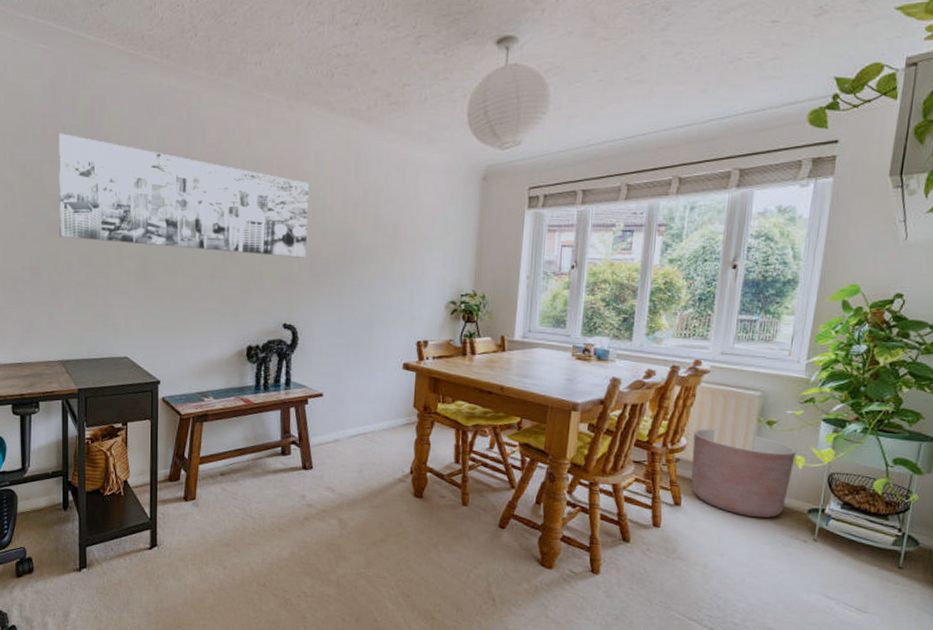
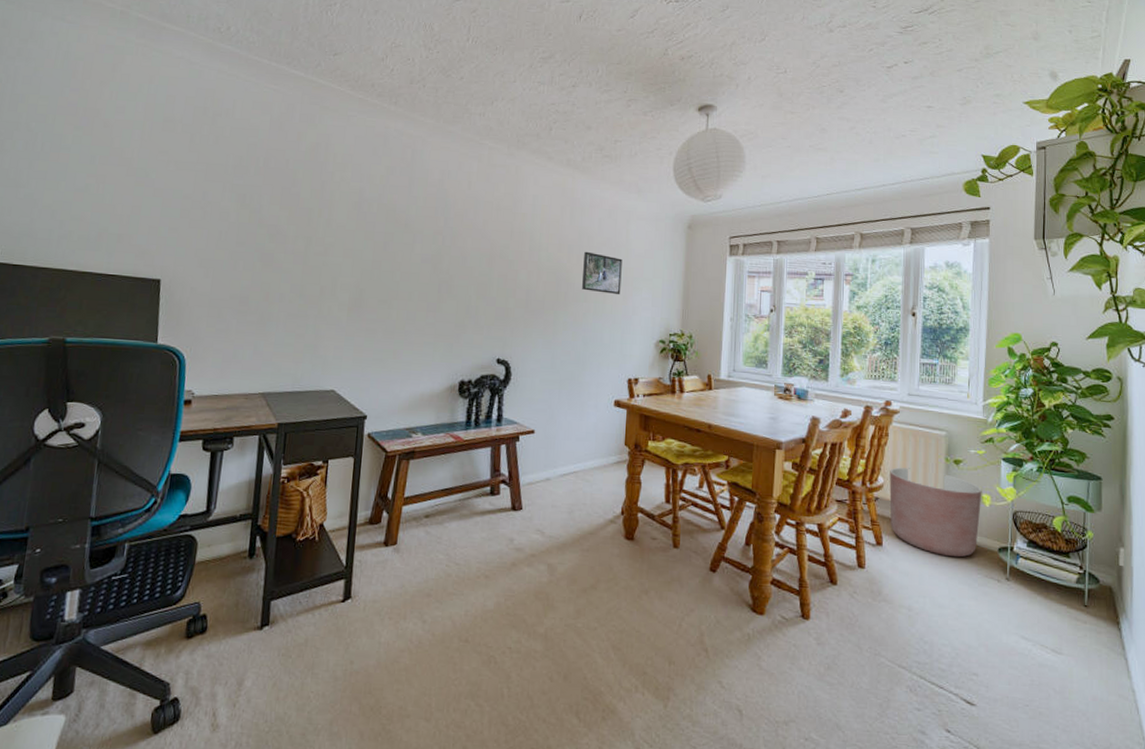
wall art: present [58,133,310,258] -> none [273,167,527,295]
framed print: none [369,209,411,254] -> present [582,251,622,294]

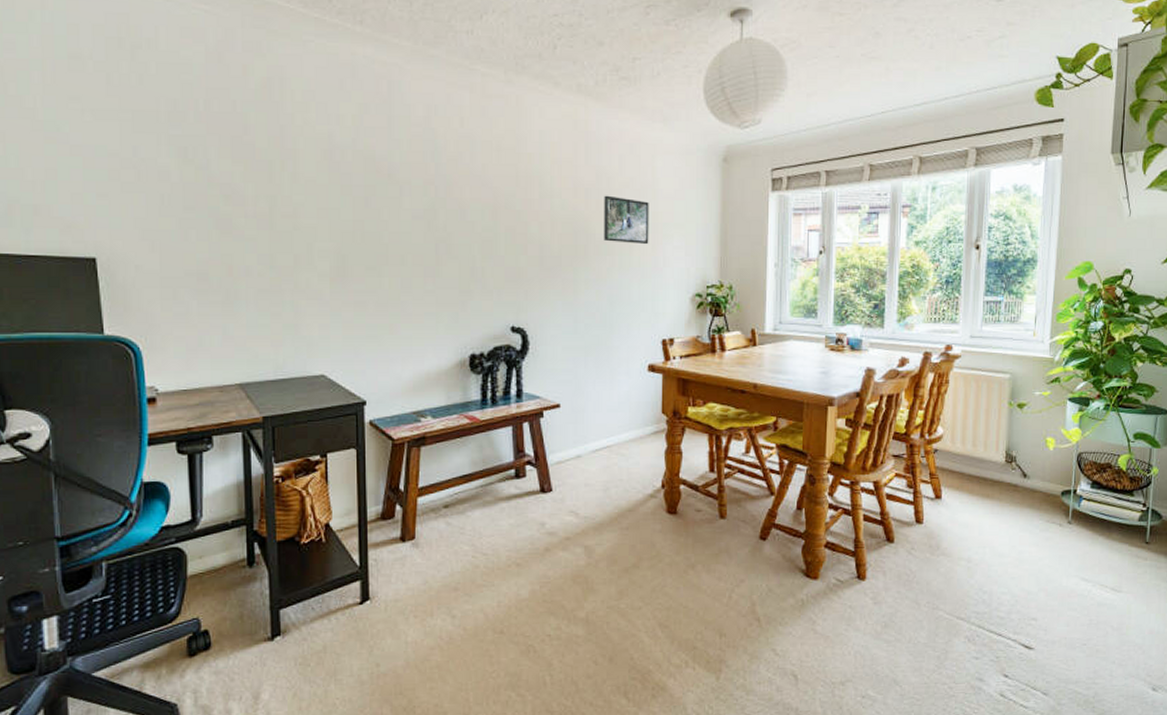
planter: present [889,467,982,558] -> none [949,416,1046,505]

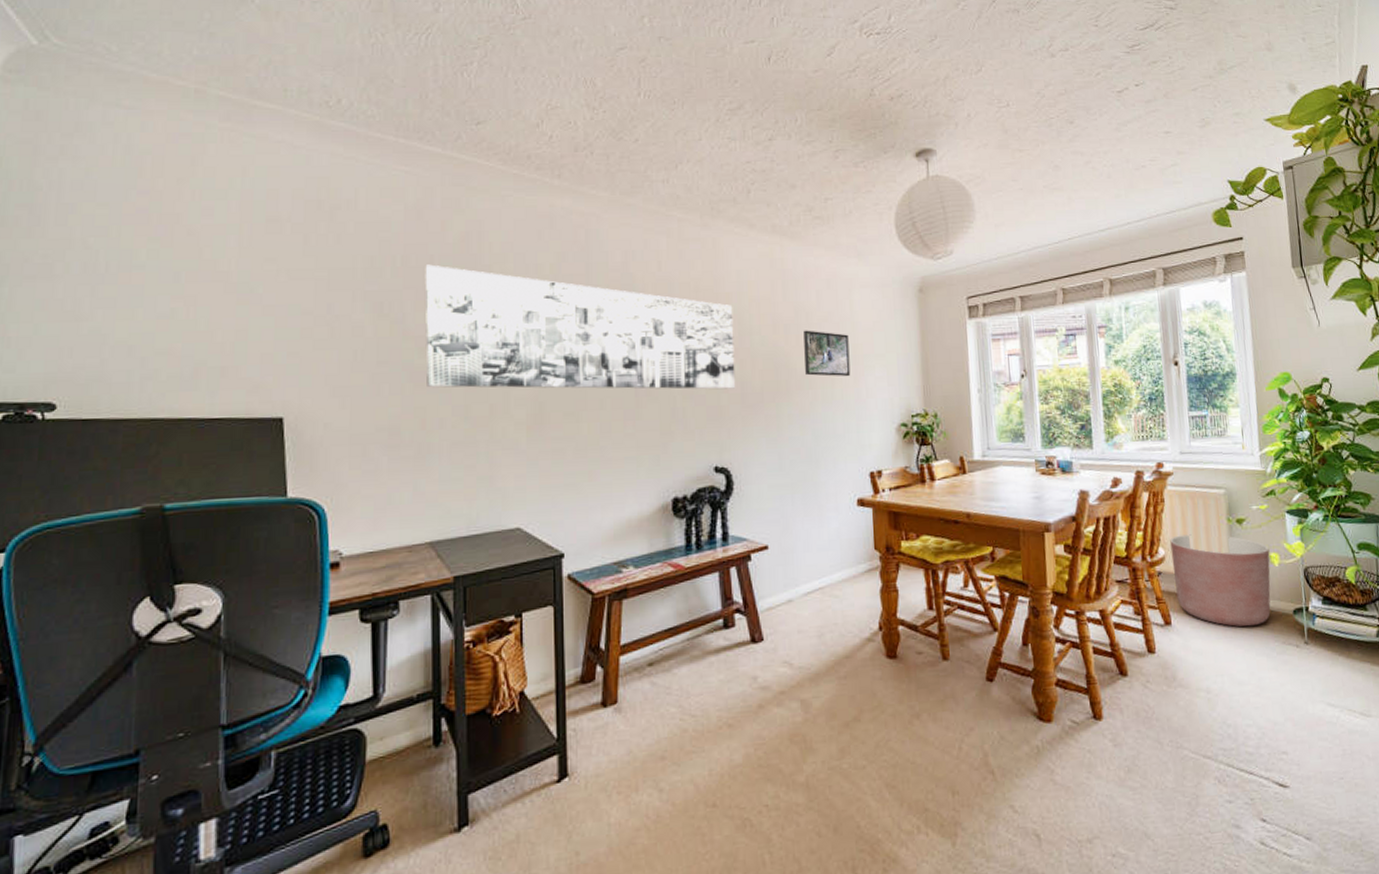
wall art: none [227,110,535,251] -> present [425,264,736,390]
planter: none [949,416,1046,505] -> present [1170,534,1271,627]

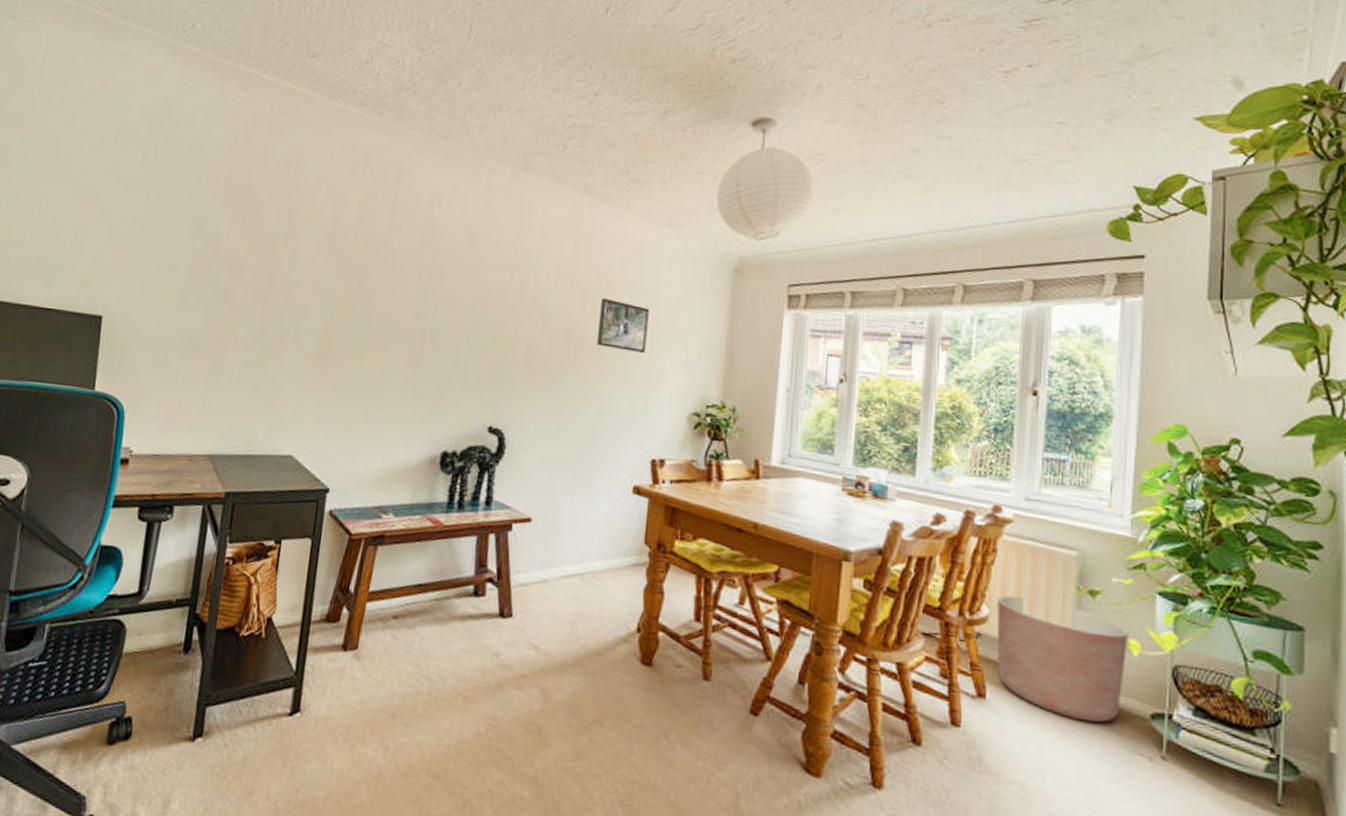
wall art: present [425,264,736,390] -> none [229,187,532,349]

